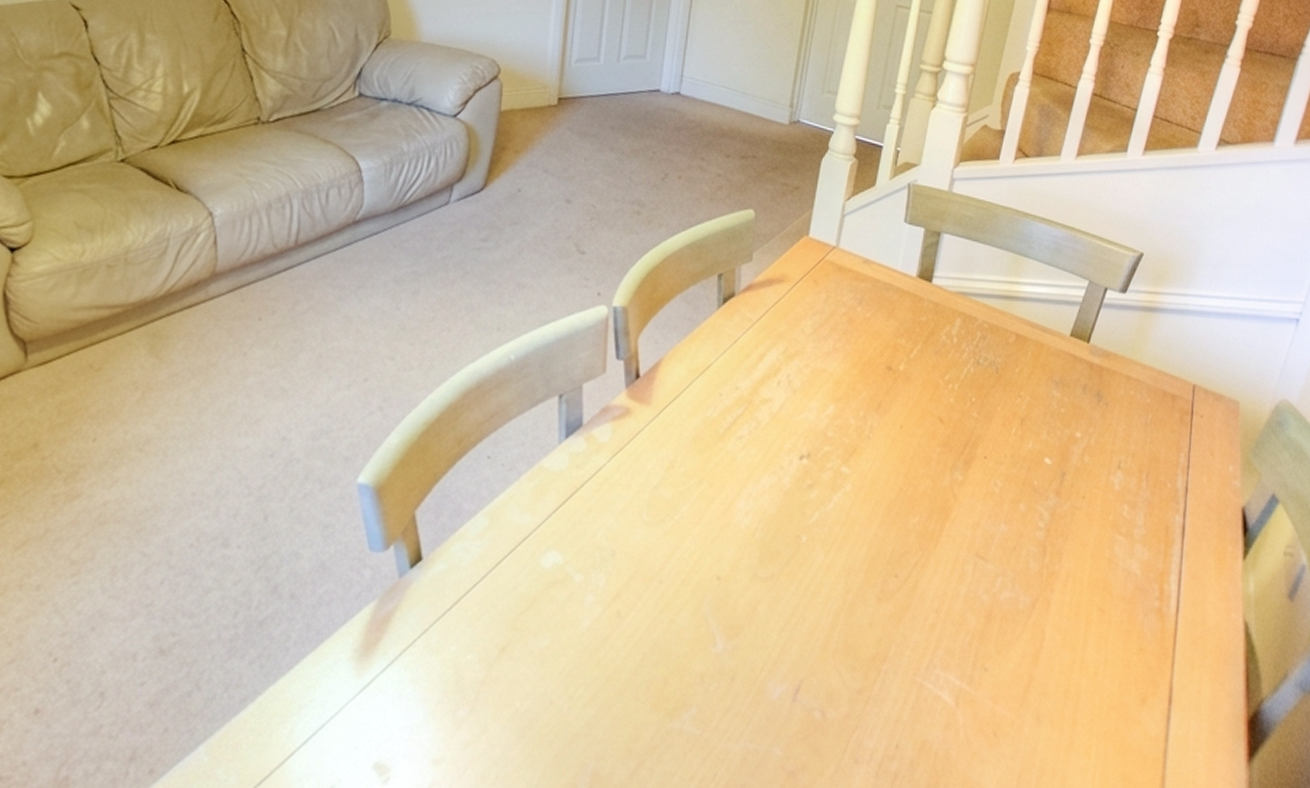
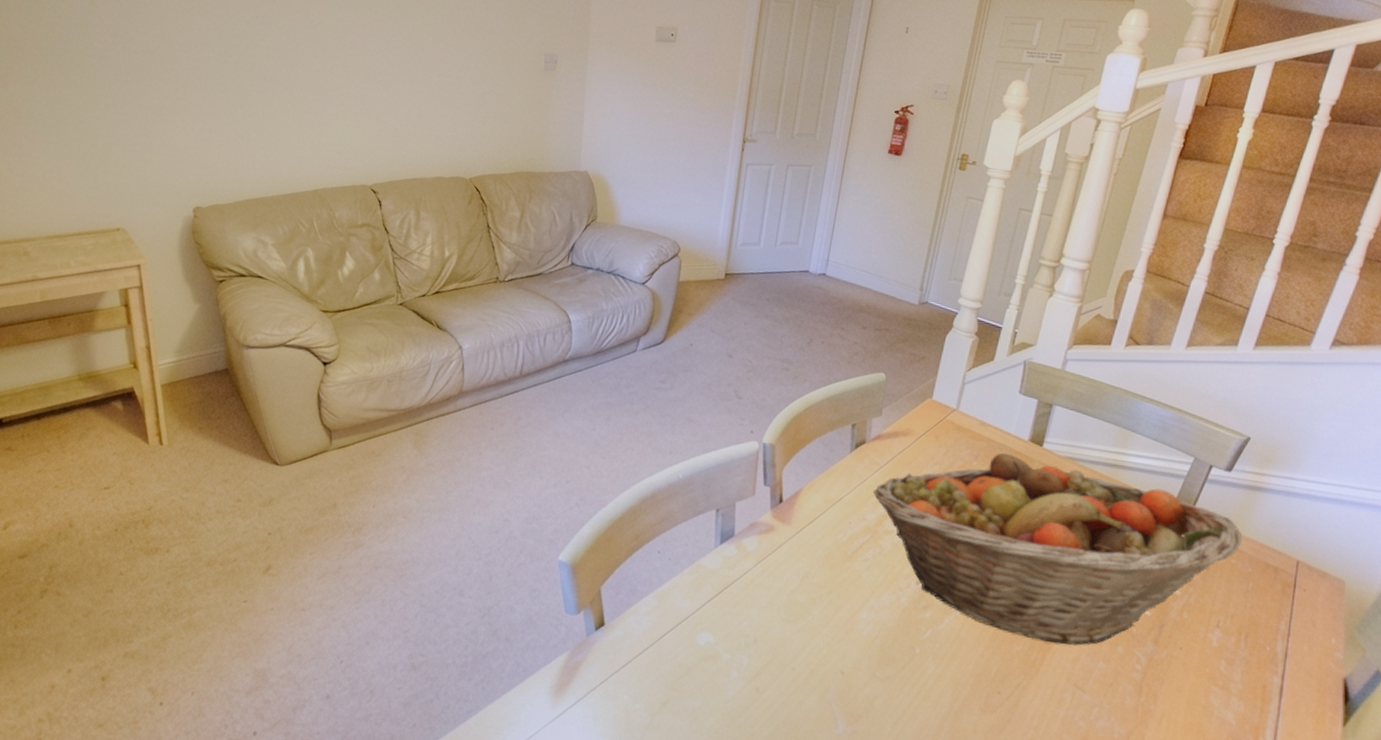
fruit basket: none [746,293,1140,510] -> present [873,452,1243,646]

